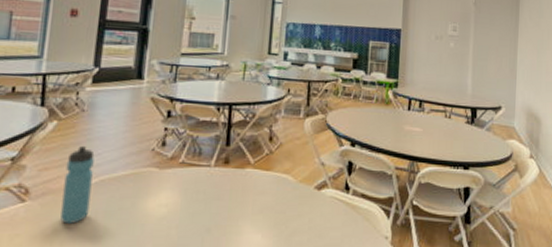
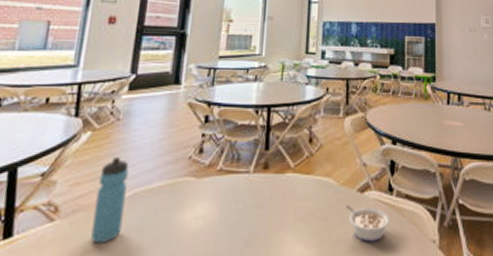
legume: none [302,200,345,235] -> present [345,204,390,242]

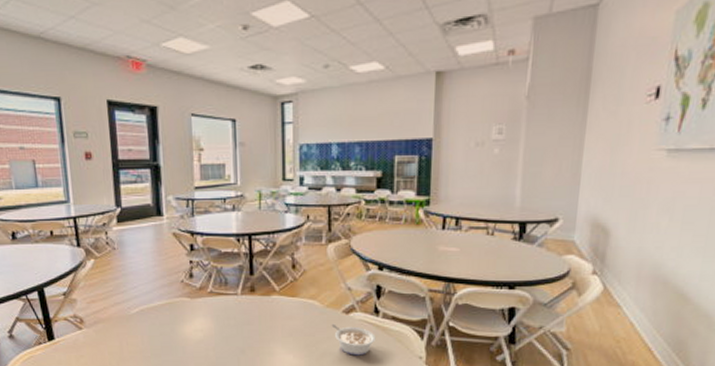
water bottle: present [91,156,129,243] -> none [109,280,136,347]

